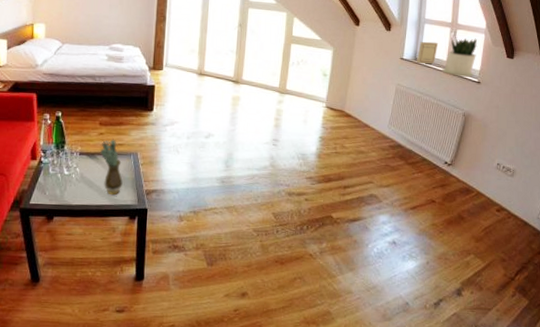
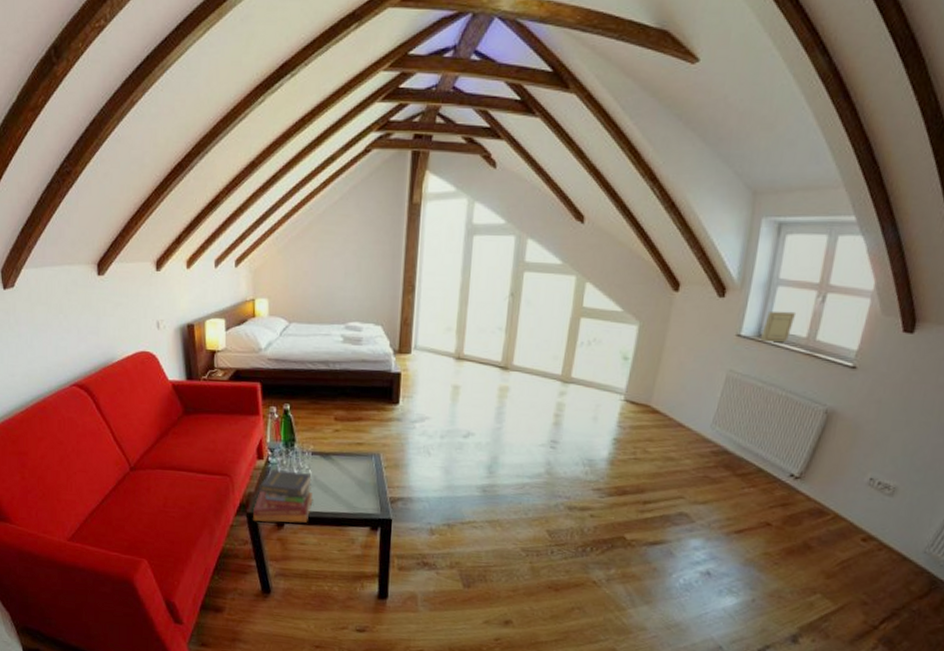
books: none [25,168,80,216] -> present [253,468,313,523]
vase: present [100,138,123,195] -> none [336,436,363,502]
planter: present [441,37,478,77] -> none [797,303,858,360]

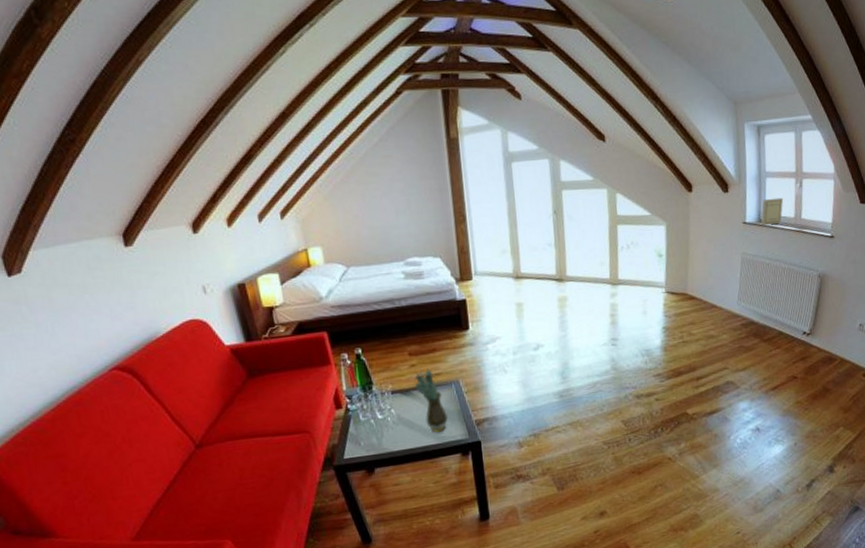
books: present [253,468,313,523] -> none [340,413,401,473]
vase: none [336,436,363,502] -> present [415,369,448,433]

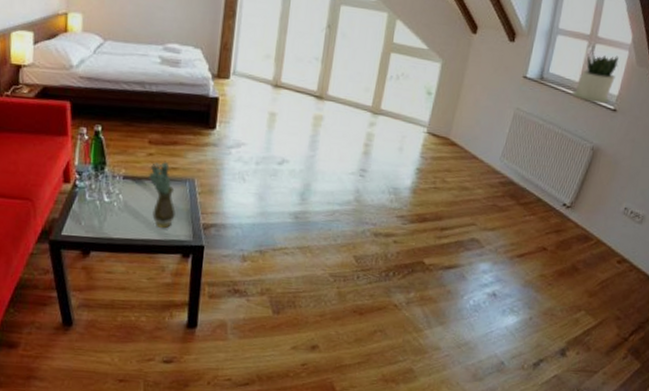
book: present [761,197,784,226] -> none [543,56,572,85]
planter: none [789,186,827,234] -> present [571,53,619,104]

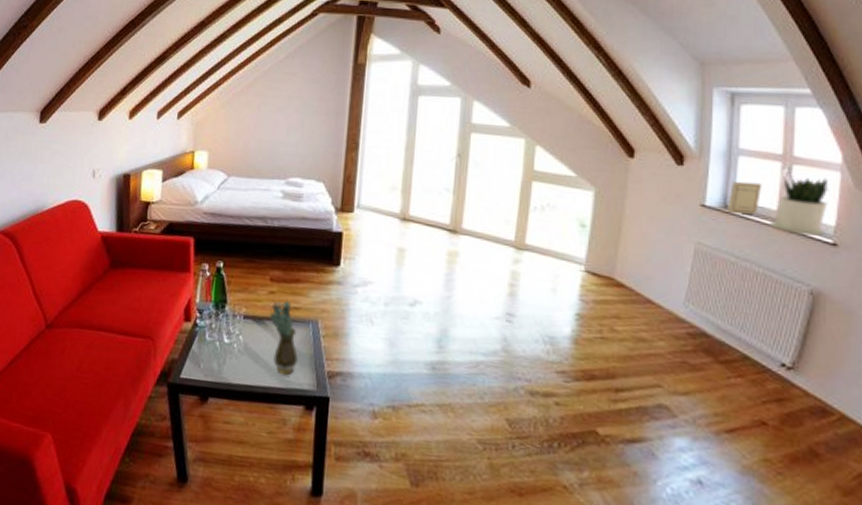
book: none [543,56,572,85] -> present [728,181,763,215]

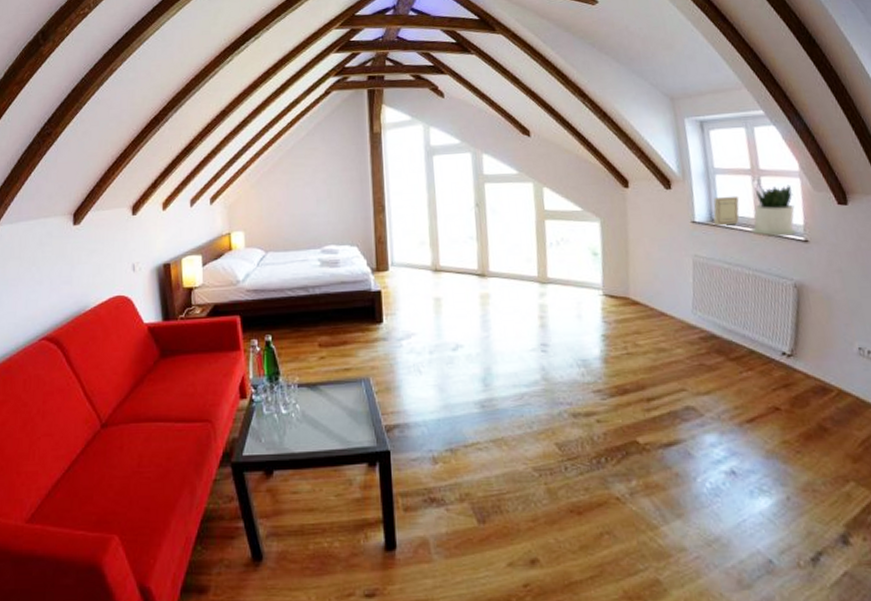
vase: present [270,299,298,375] -> none [323,362,355,435]

